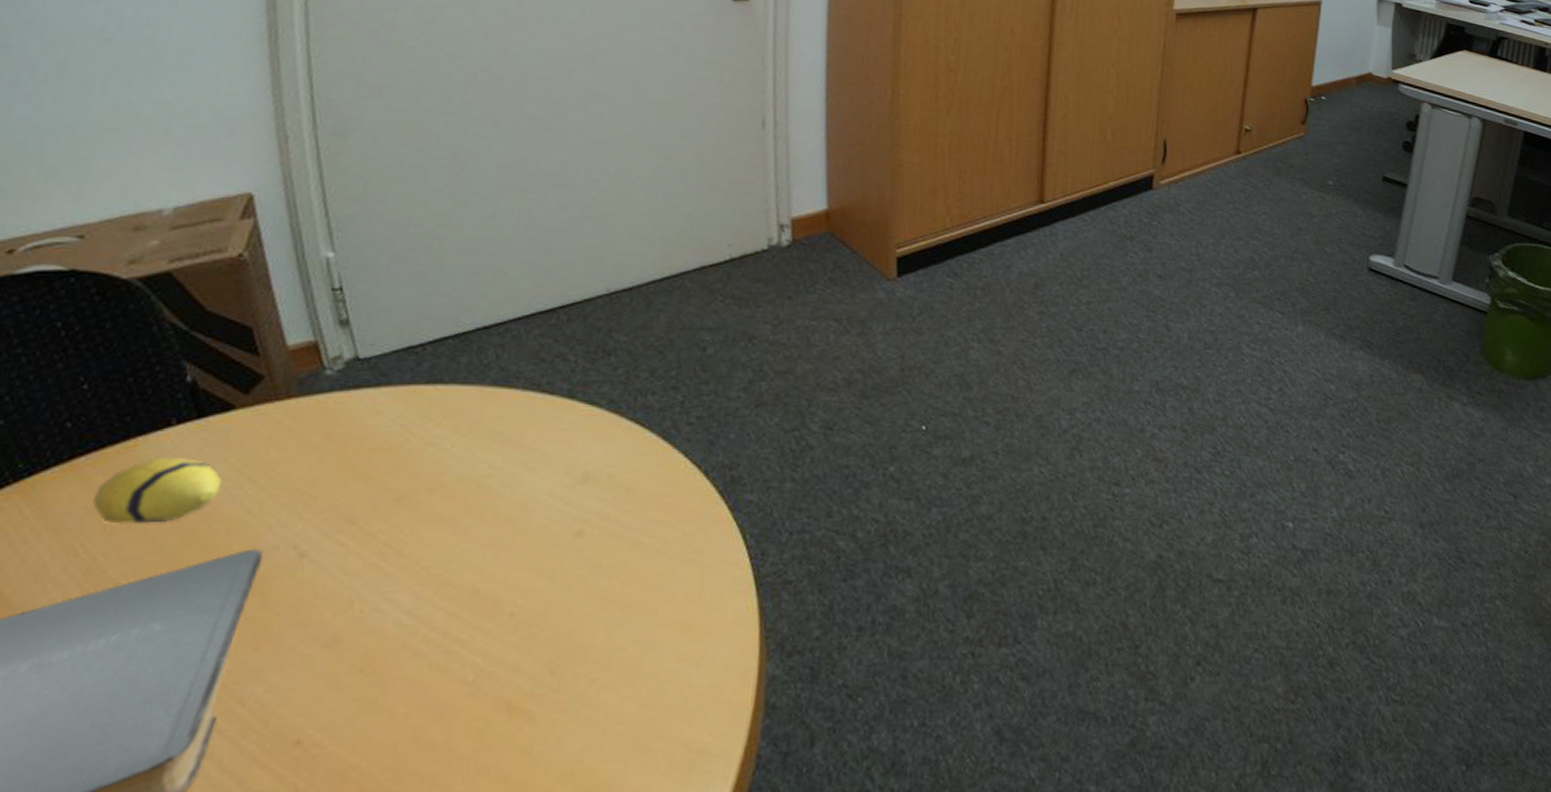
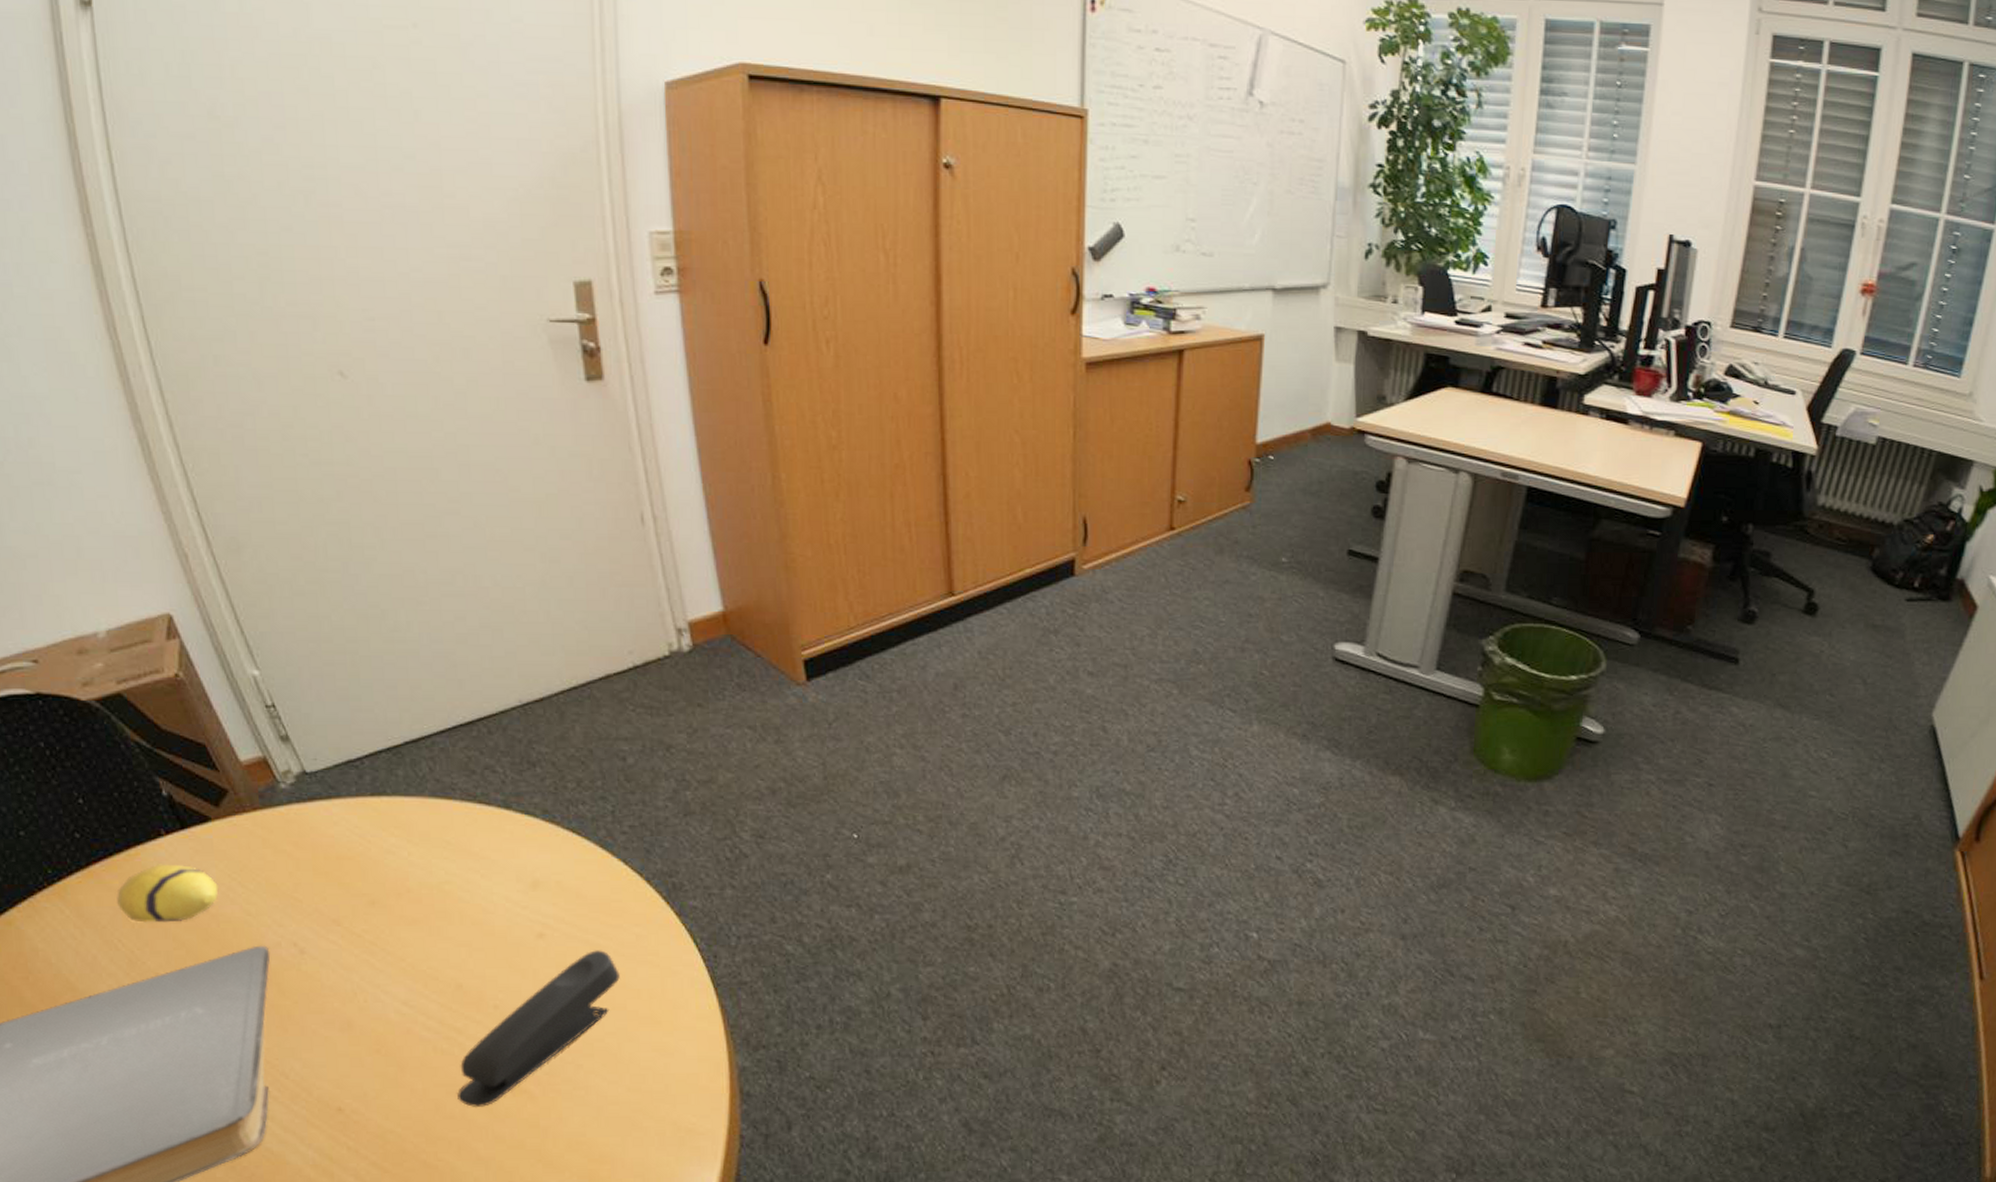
stapler: none [443,549,658,735] -> present [457,950,620,1108]

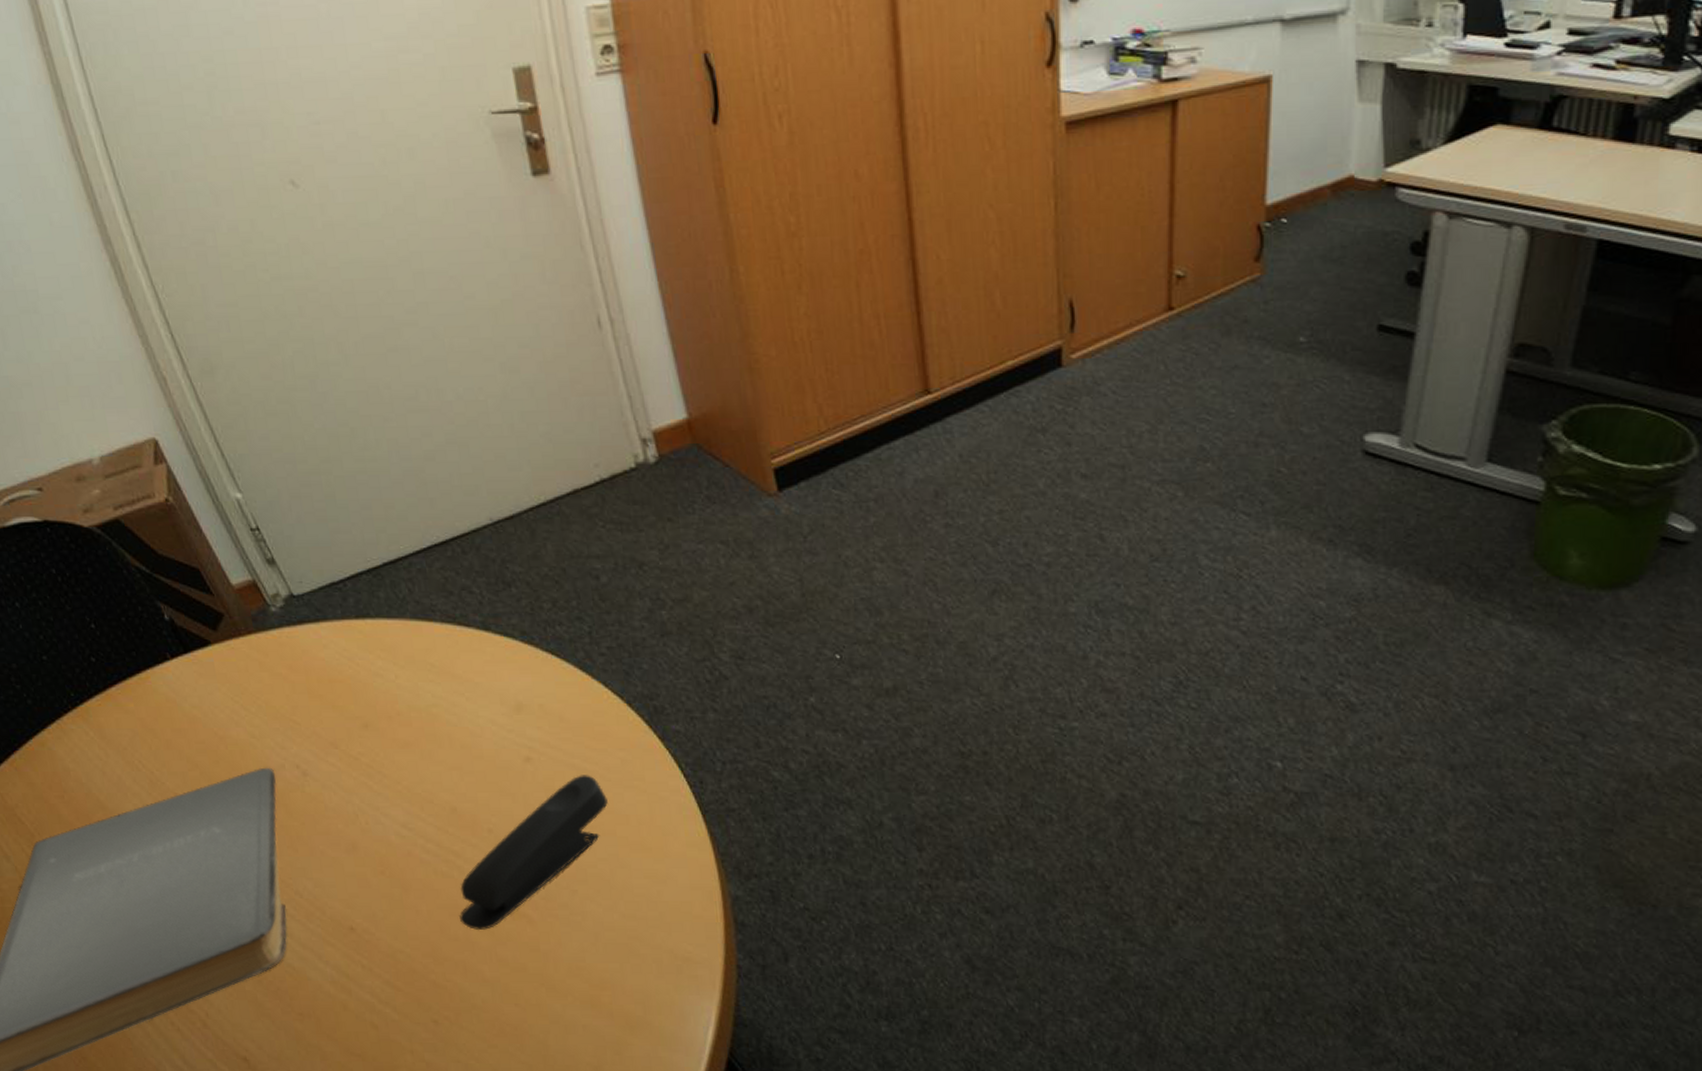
decorative egg: present [116,864,219,923] -> none [132,687,224,744]

